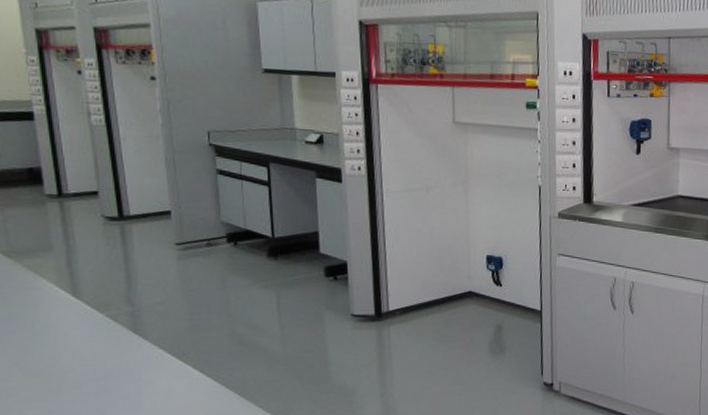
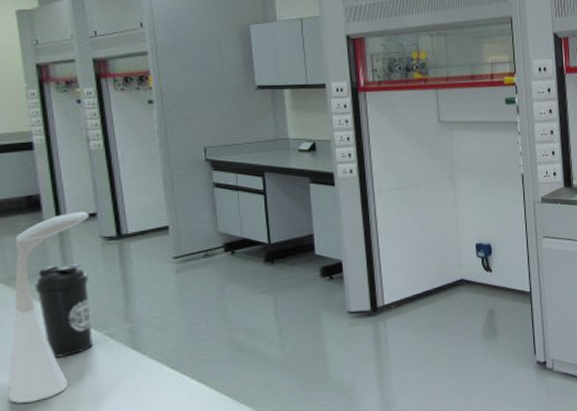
desk lamp: none [13,188,91,377] -> present [8,212,90,403]
water bottle: none [37,241,95,335] -> present [34,264,93,358]

